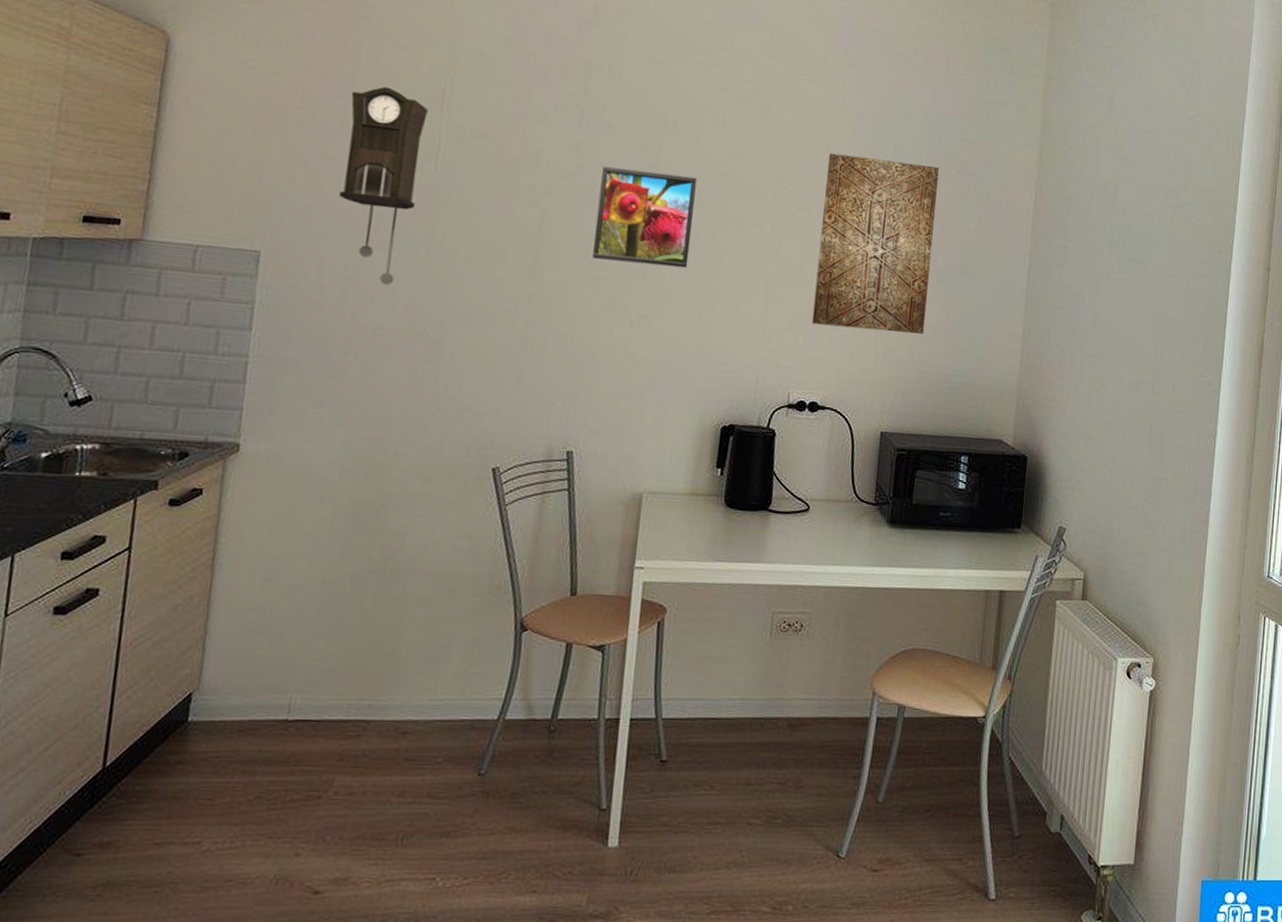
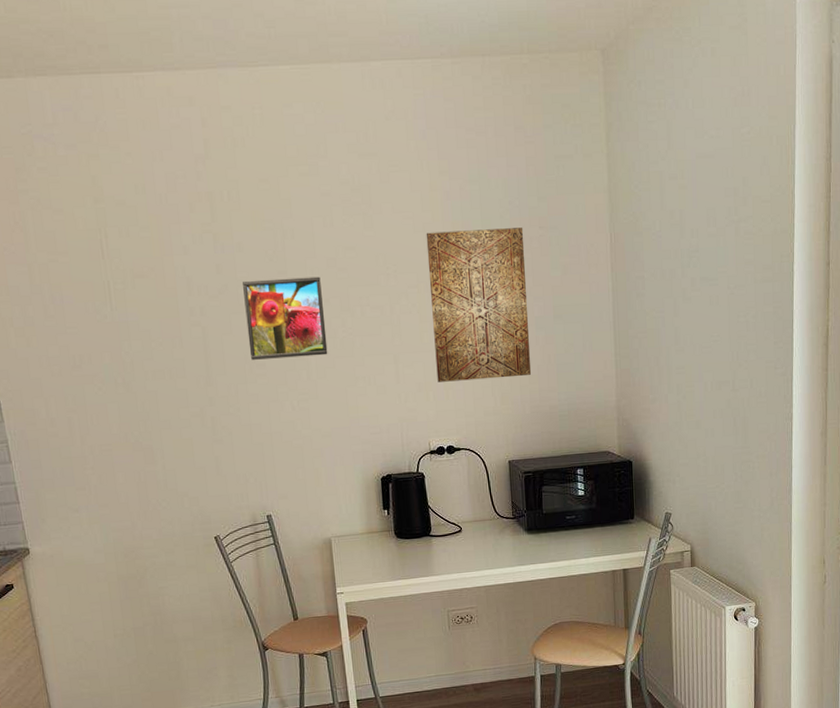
pendulum clock: present [339,86,428,285] -> none [30,247,105,411]

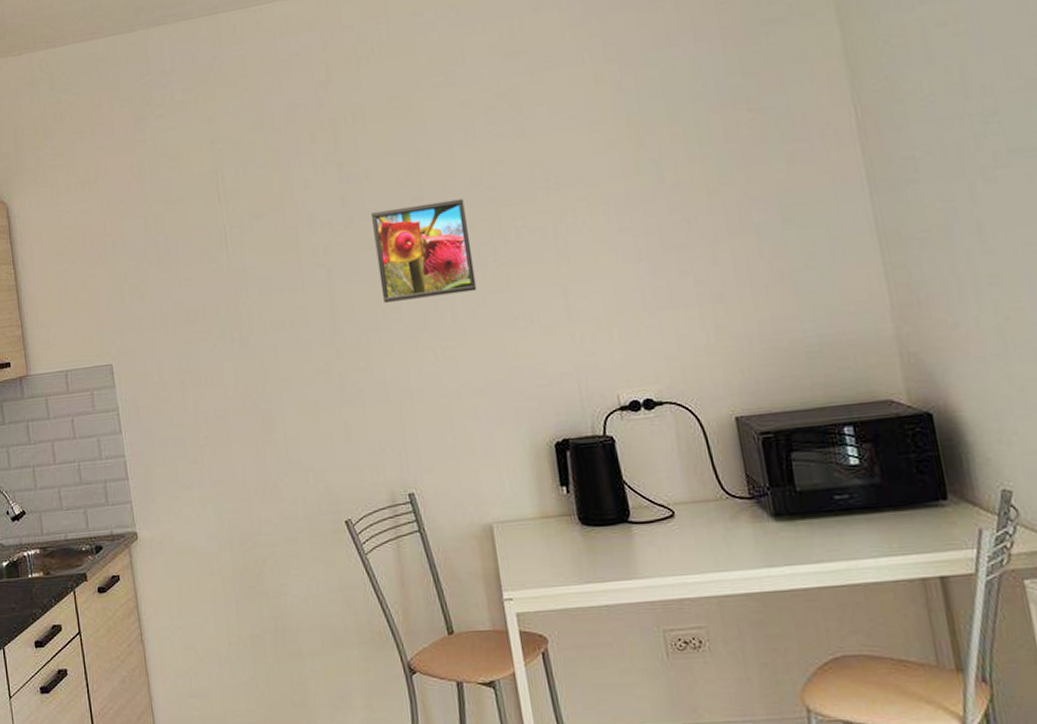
wall art: present [426,228,532,382] -> none [593,113,758,317]

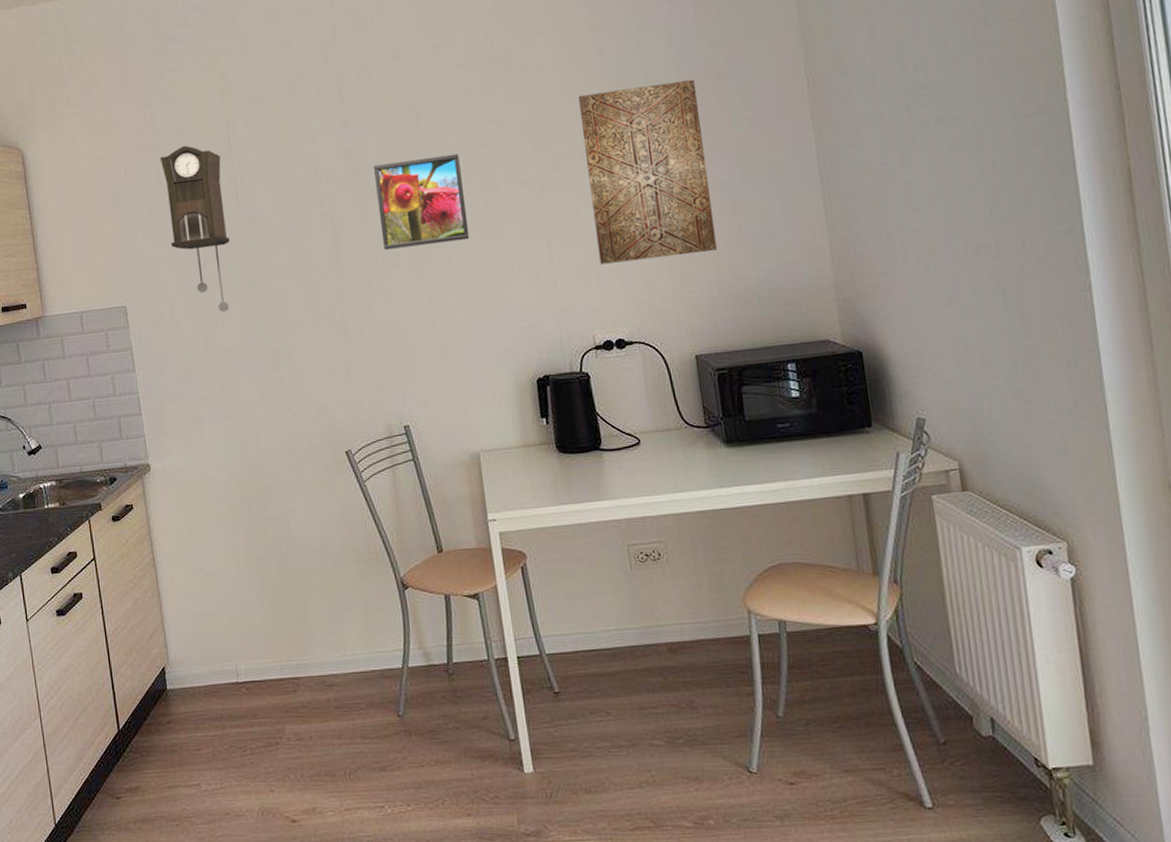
pendulum clock: none [146,195,220,371] -> present [159,145,230,313]
wall art: none [593,113,758,317] -> present [578,80,718,264]

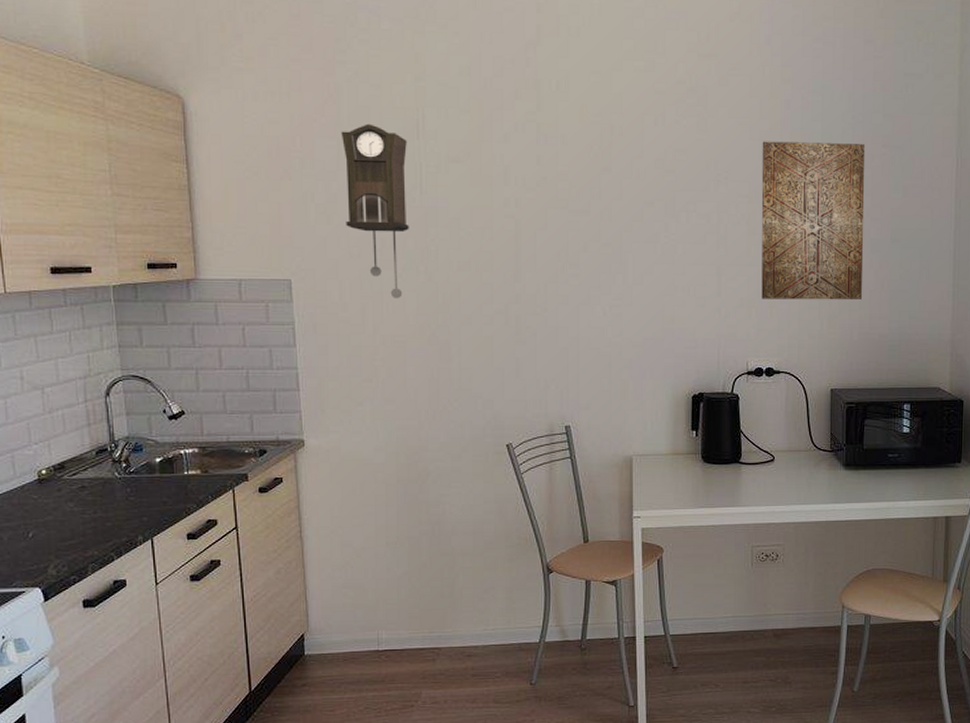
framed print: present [374,153,470,250] -> none [563,175,647,260]

